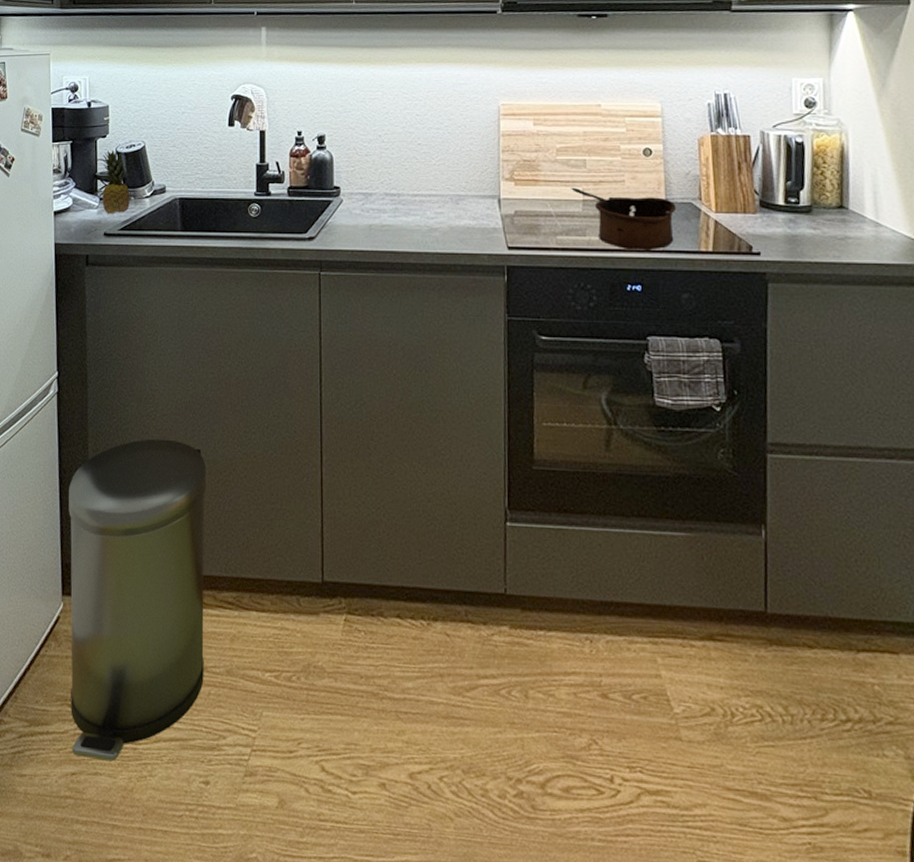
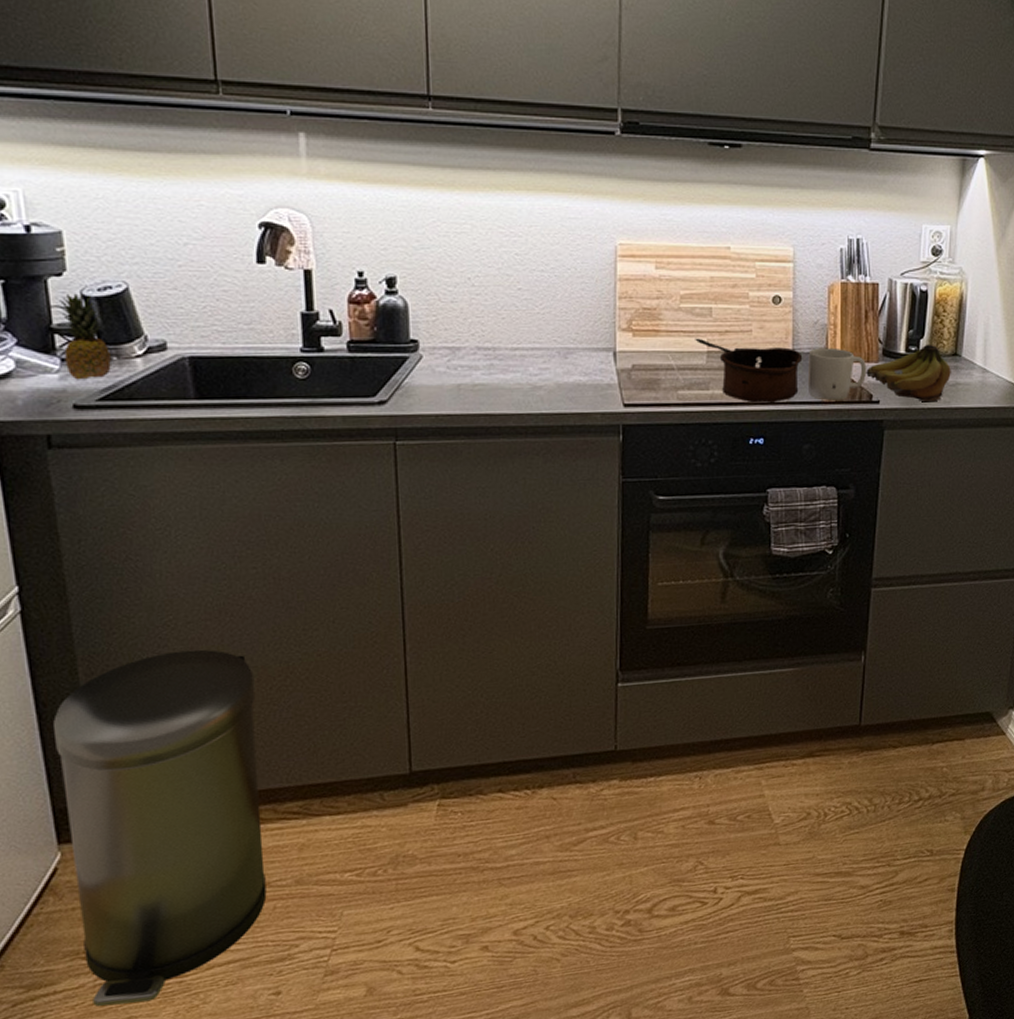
mug: none [682,198,745,252] -> present [807,347,867,402]
fruit: none [743,195,839,256] -> present [866,344,951,403]

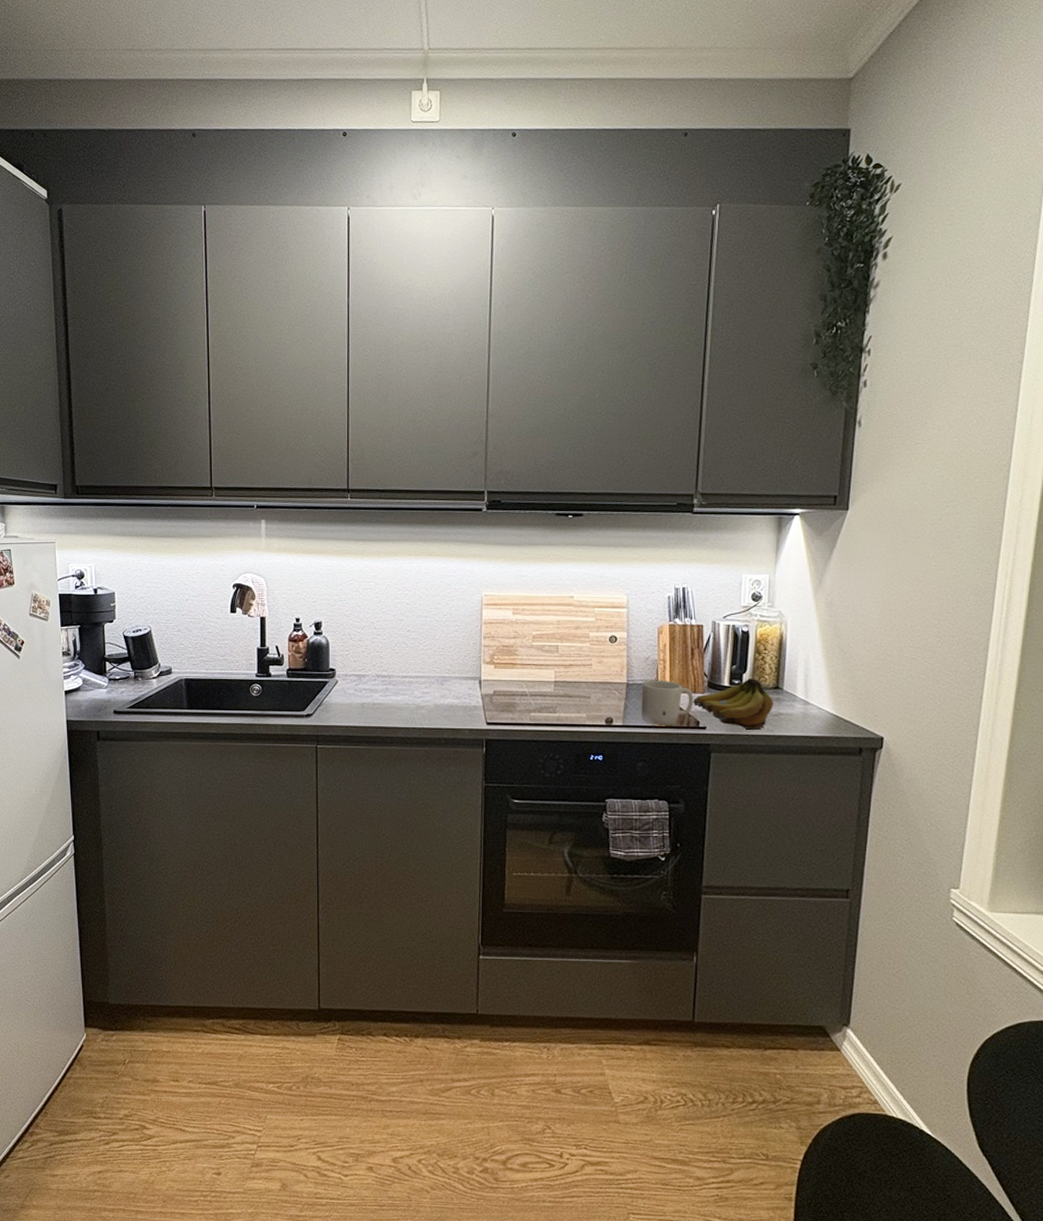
pedal bin: present [53,649,267,1007] -> none [88,892,215,1161]
fruit: present [60,293,111,380] -> none [111,634,138,694]
cooking pot: present [695,338,803,403] -> none [544,670,636,725]

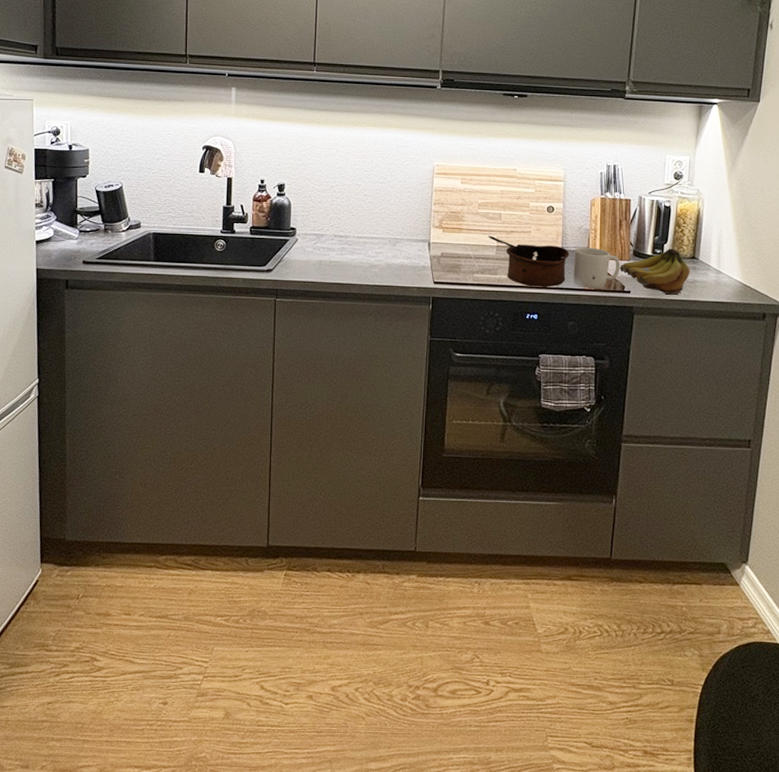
cooking pot: none [544,670,636,725] -> present [488,235,570,288]

